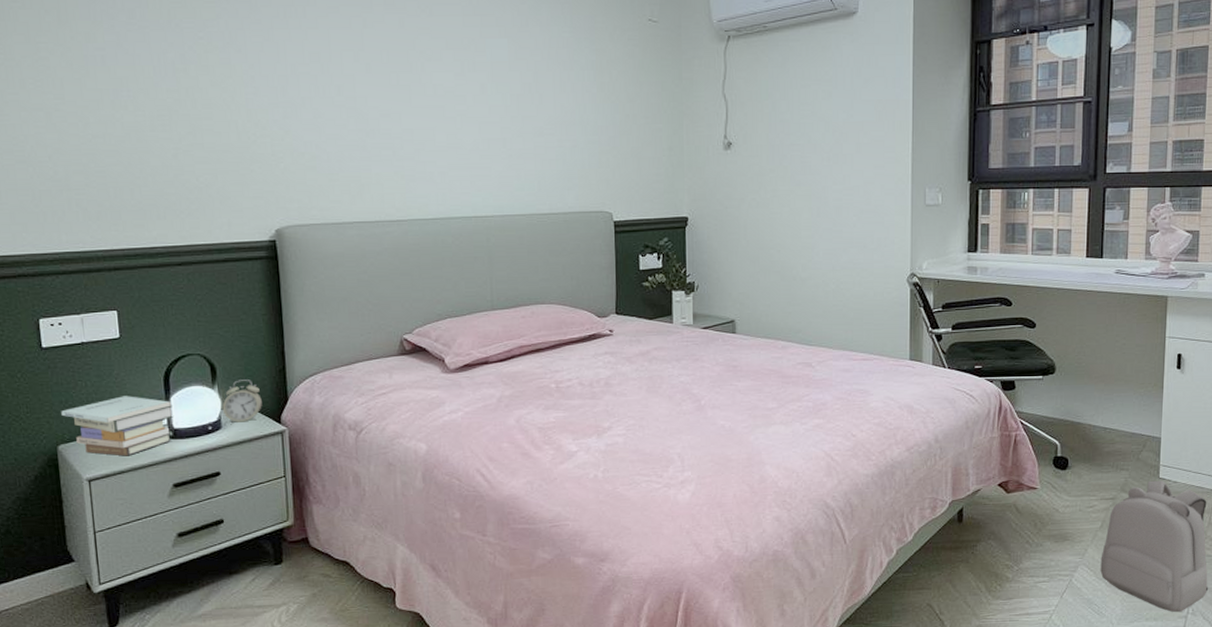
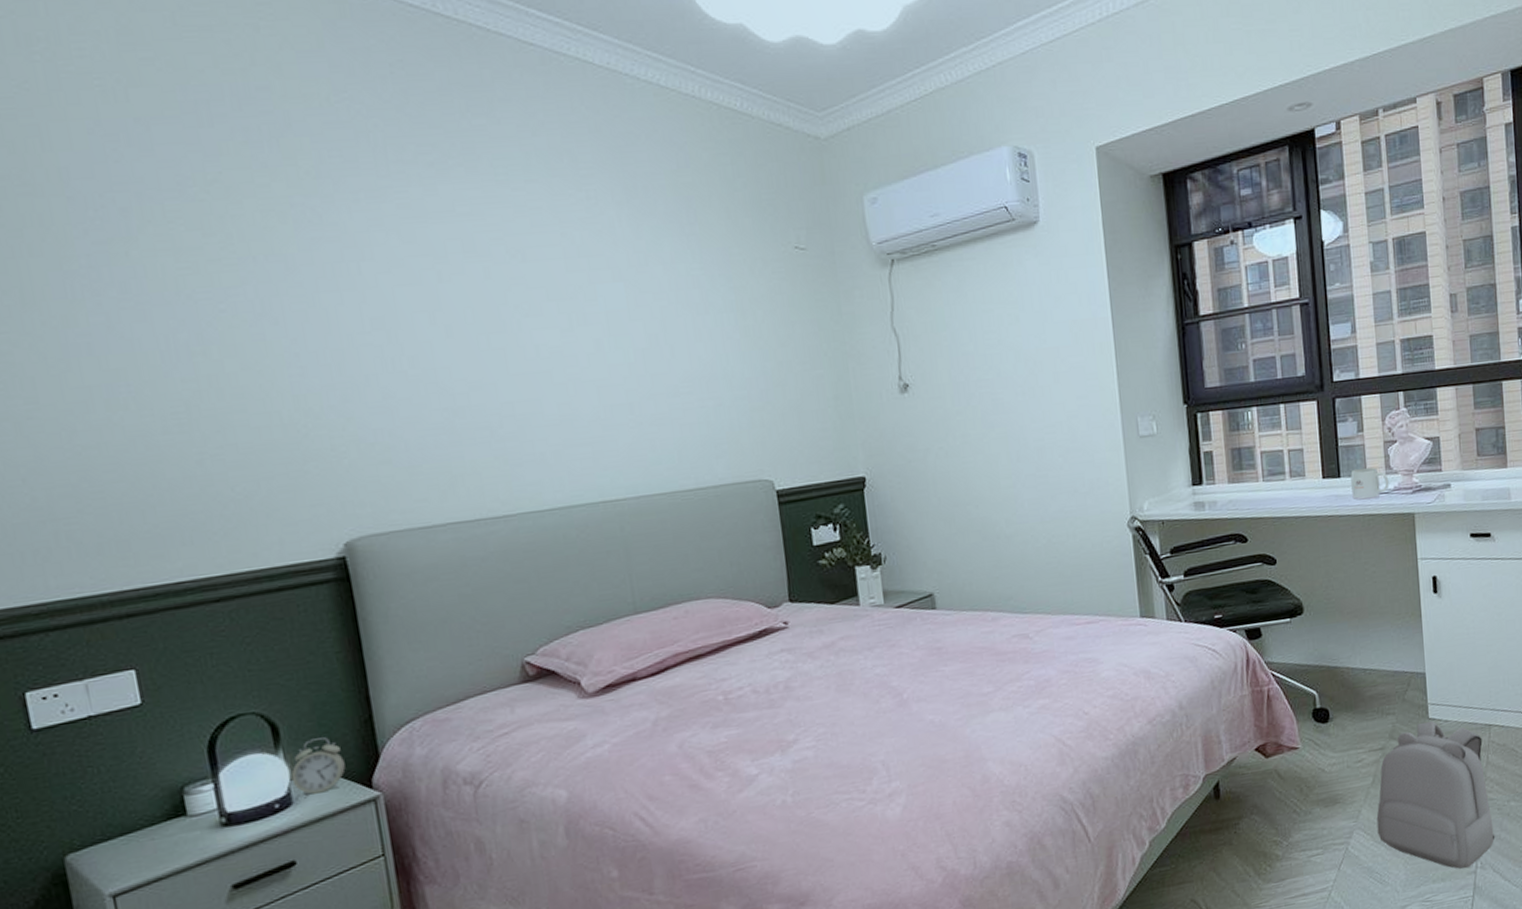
books: present [61,396,173,456] -> none [66,777,225,861]
mug: none [1112,251,1147,281] -> present [1350,467,1389,500]

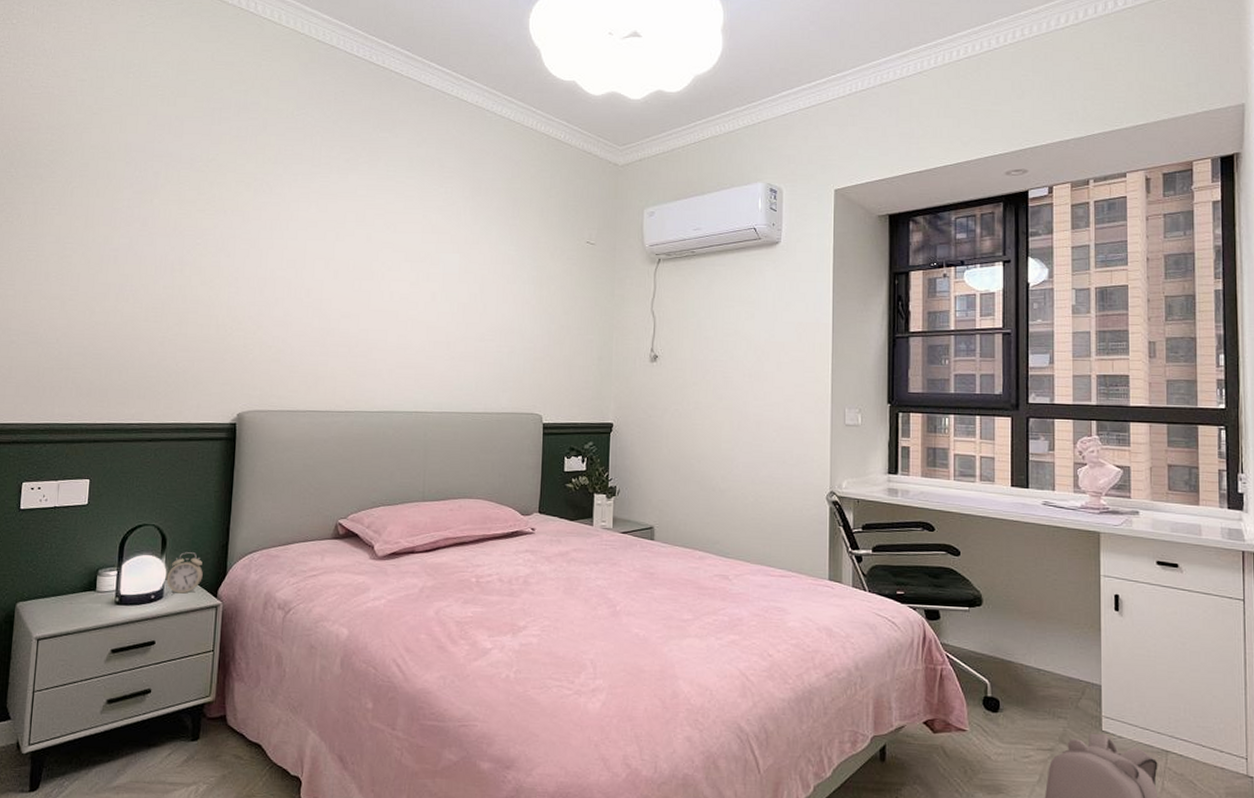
mug: present [1350,467,1389,500] -> none [1039,483,1076,514]

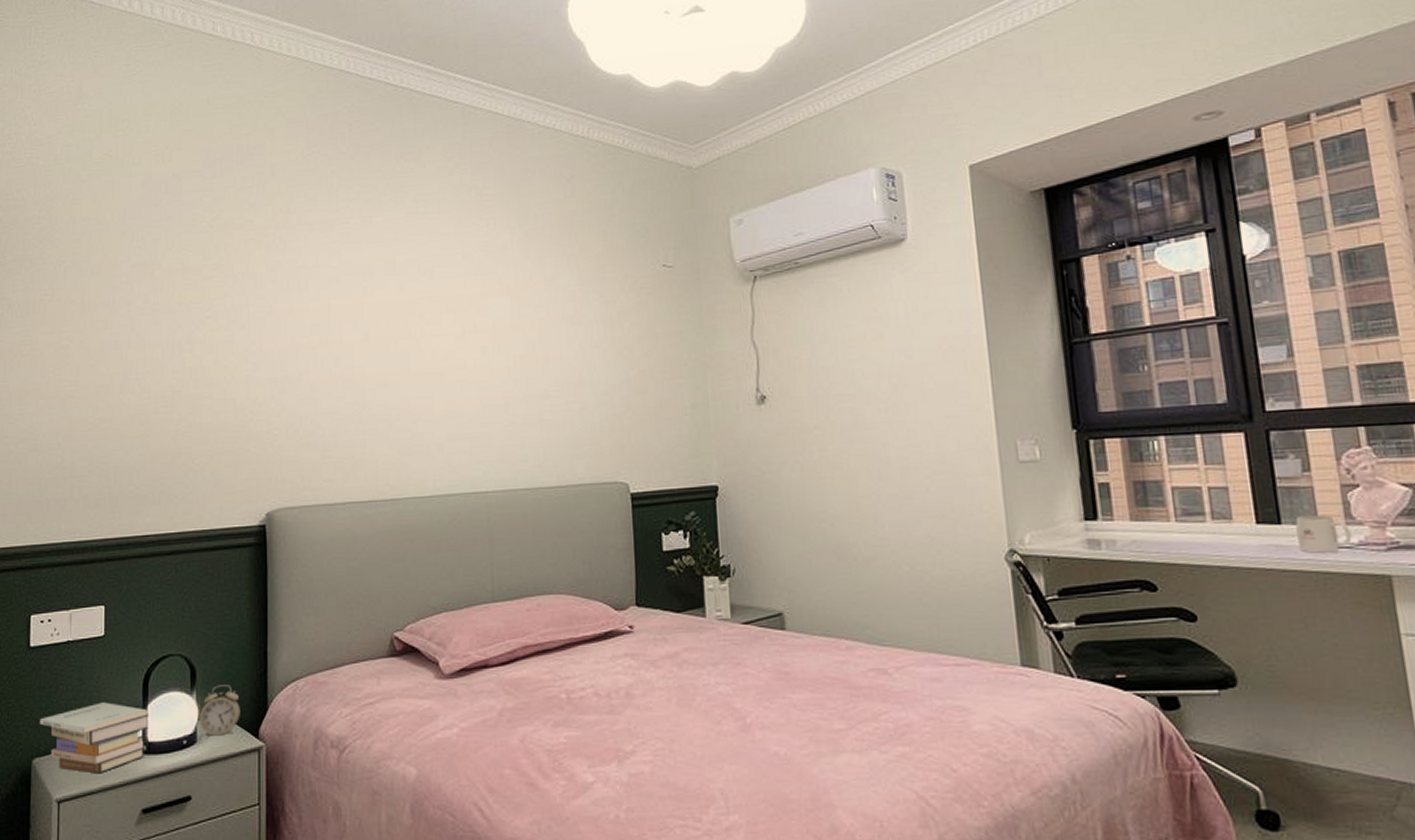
books: none [25,559,123,618] -> present [40,702,148,774]
mug: none [1039,483,1076,514] -> present [1295,514,1352,555]

